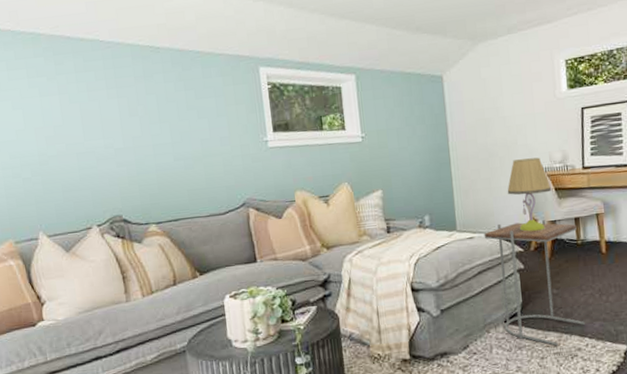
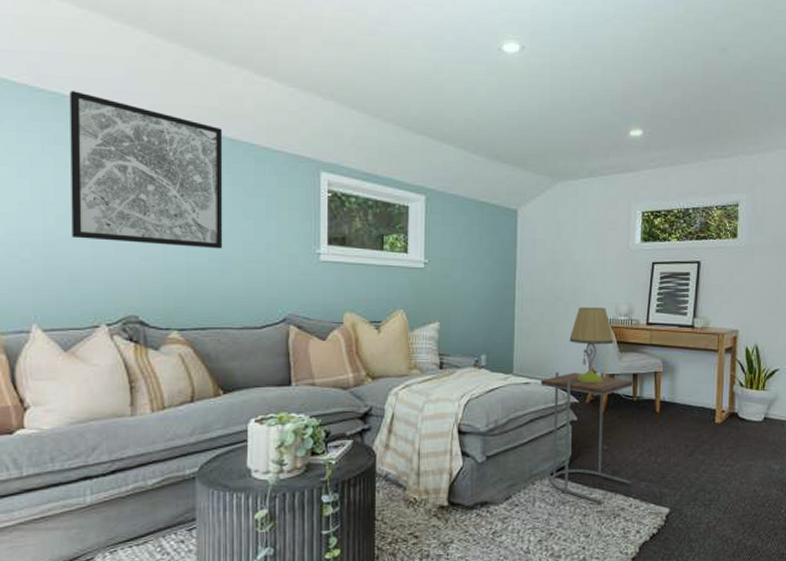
wall art: none [44,29,184,155] -> present [69,91,223,249]

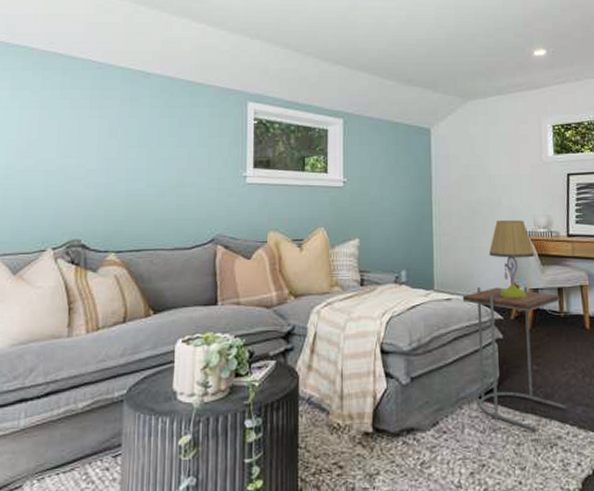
wall art: present [69,91,223,249] -> none [29,44,163,176]

